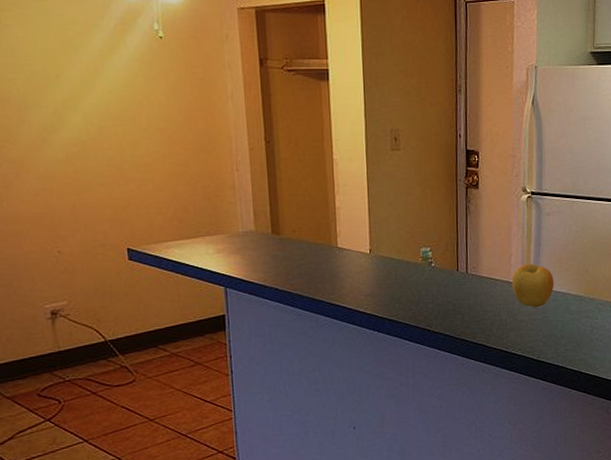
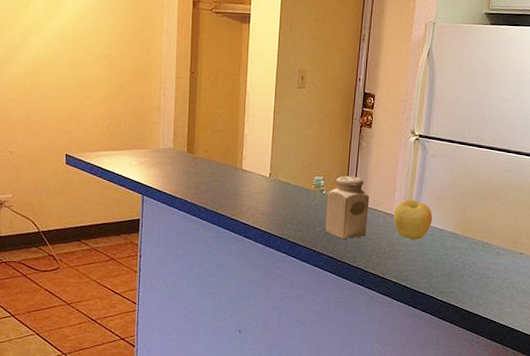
salt shaker: none [437,244,484,314] -> present [325,176,370,239]

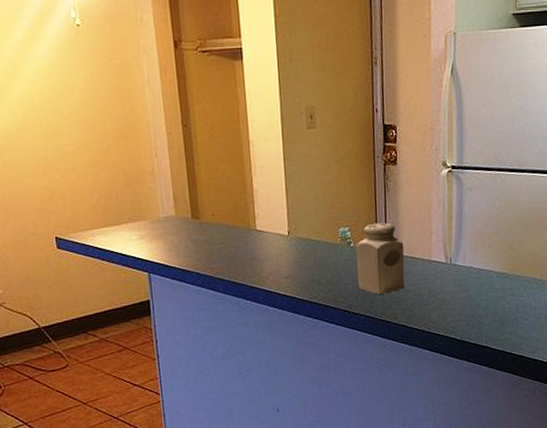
apple: present [393,199,433,241] -> none [433,241,477,287]

